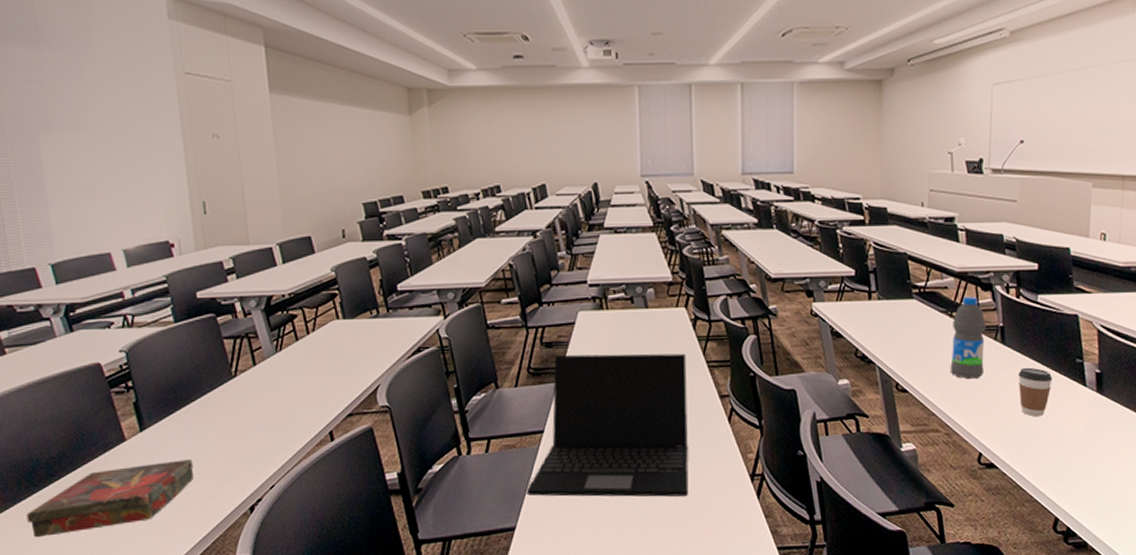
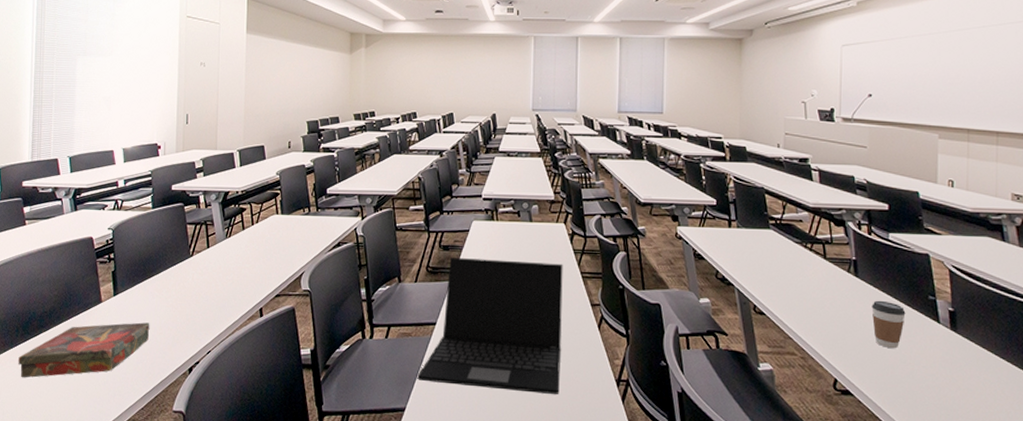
water bottle: present [950,297,986,380] -> none [805,231,839,308]

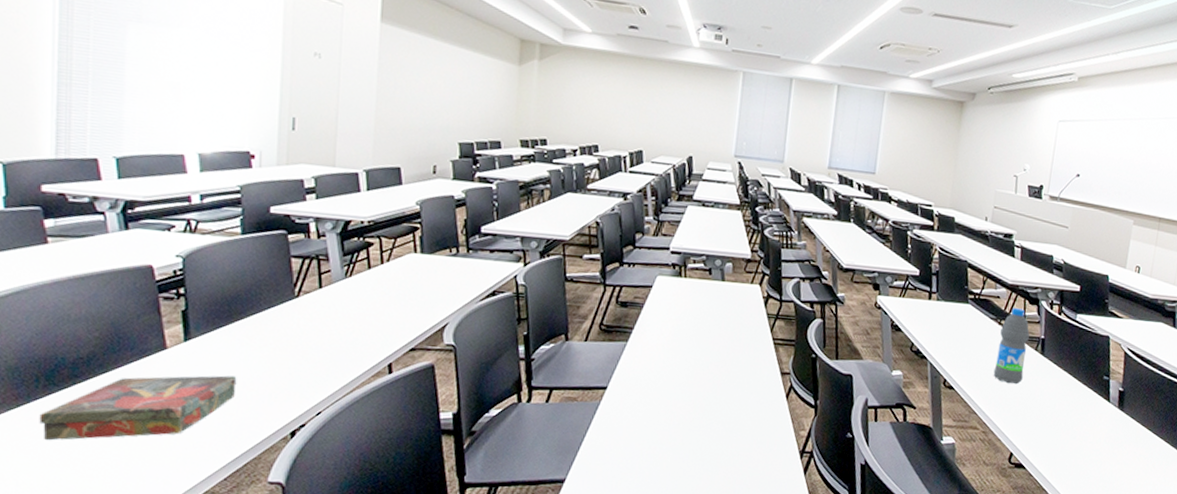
laptop: present [417,258,563,395] -> none [581,315,755,467]
water bottle: none [805,231,839,308] -> present [993,308,1030,385]
coffee cup: present [871,300,906,349] -> none [1051,378,1082,425]

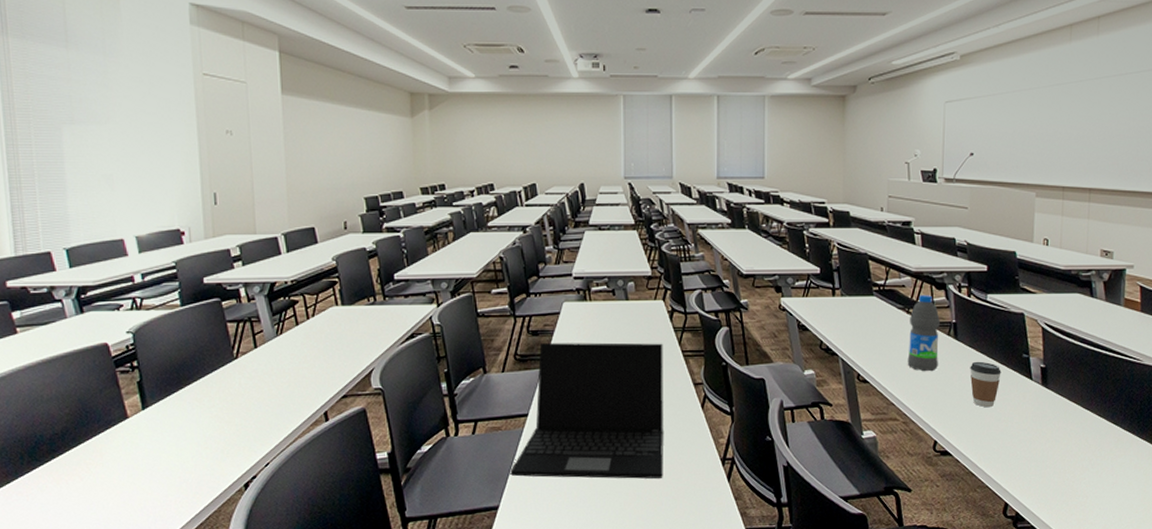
book: present [39,375,237,441] -> none [27,437,192,512]
laptop: none [581,315,755,467] -> present [510,342,663,480]
coffee cup: none [1051,378,1082,425] -> present [970,361,1001,408]

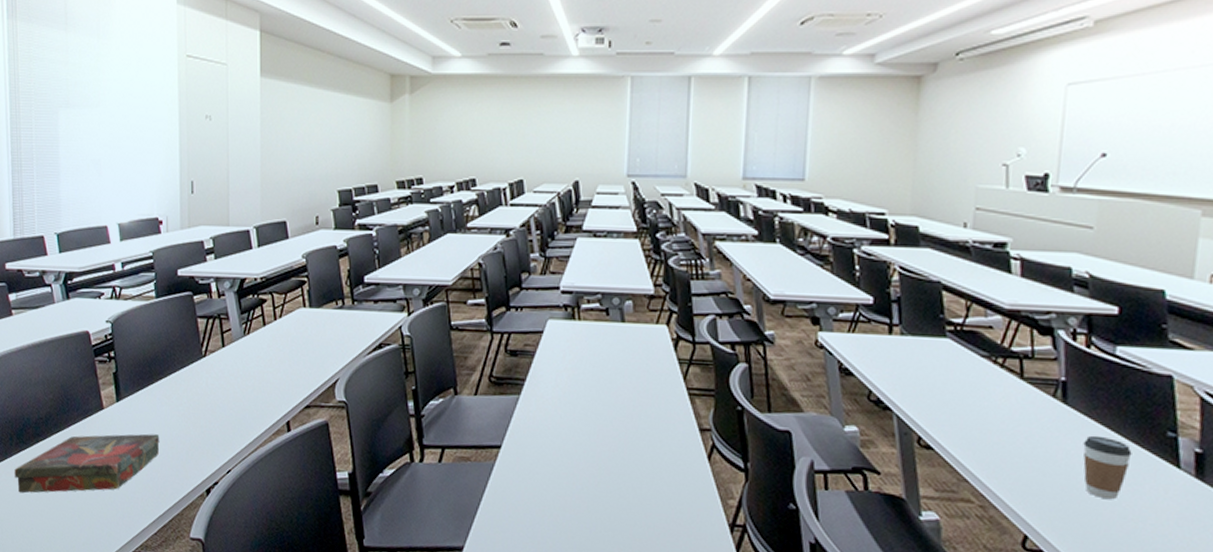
book: none [27,437,192,512] -> present [14,434,160,494]
laptop: present [510,342,663,480] -> none [478,365,664,540]
water bottle: present [907,295,940,372] -> none [990,341,1042,444]

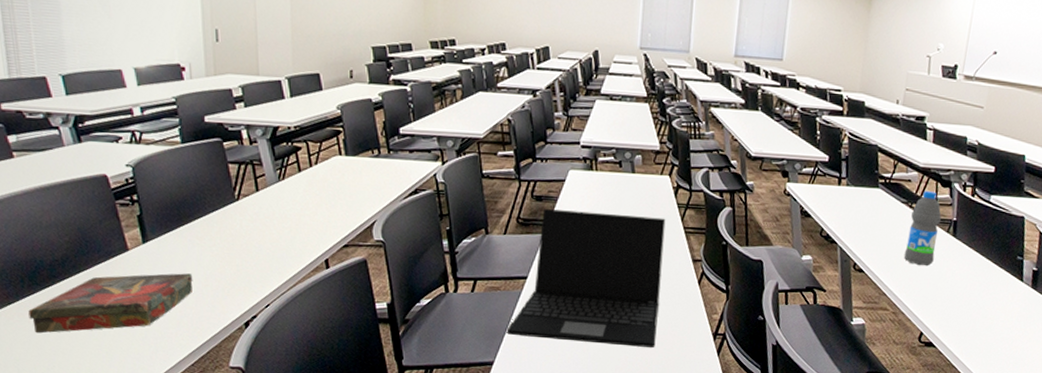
laptop: none [478,365,664,540] -> present [506,209,666,349]
water bottle: none [990,341,1042,444] -> present [904,191,941,267]
coffee cup: present [1083,435,1132,500] -> none [962,259,994,305]

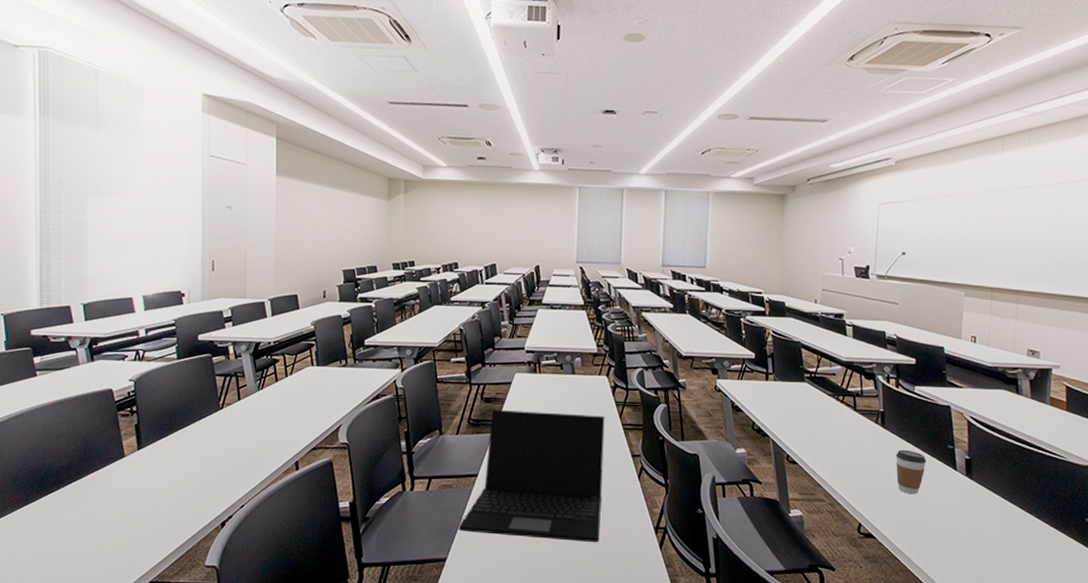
book: present [28,273,193,334] -> none [34,477,178,536]
water bottle: present [904,191,941,267] -> none [835,384,868,457]
coffee cup: none [962,259,994,305] -> present [896,449,927,495]

